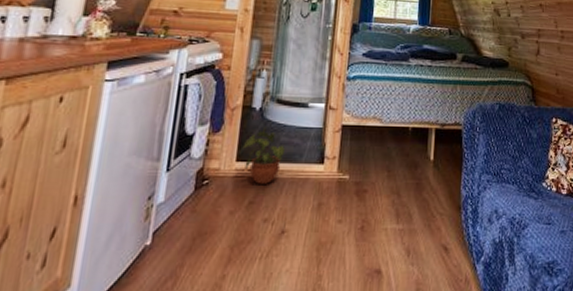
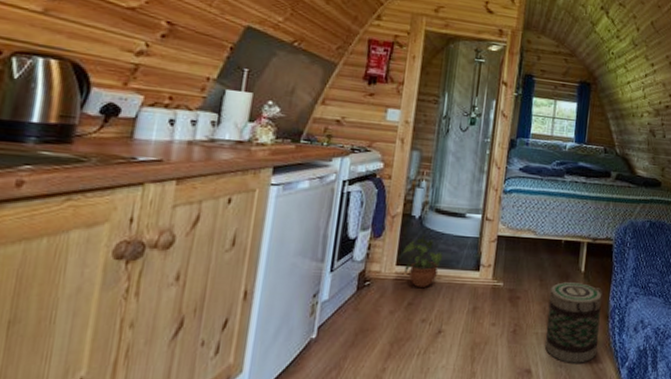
basket: none [394,172,453,261] -> present [544,282,603,363]

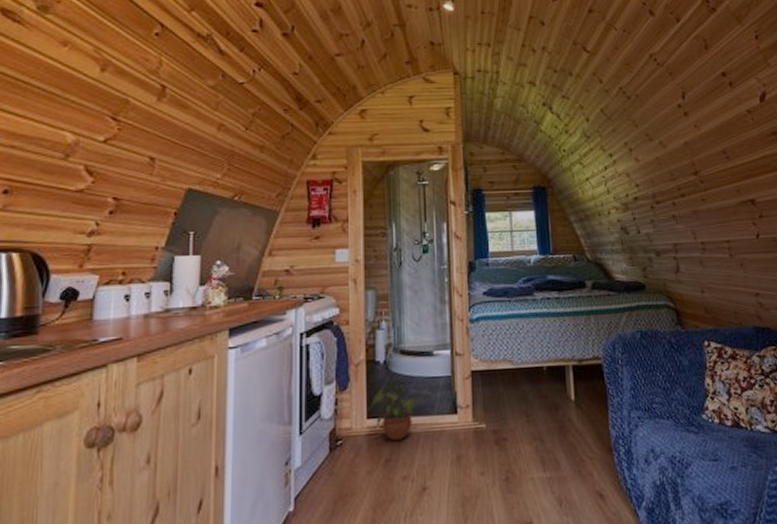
basket: present [544,282,603,363] -> none [540,413,607,510]

